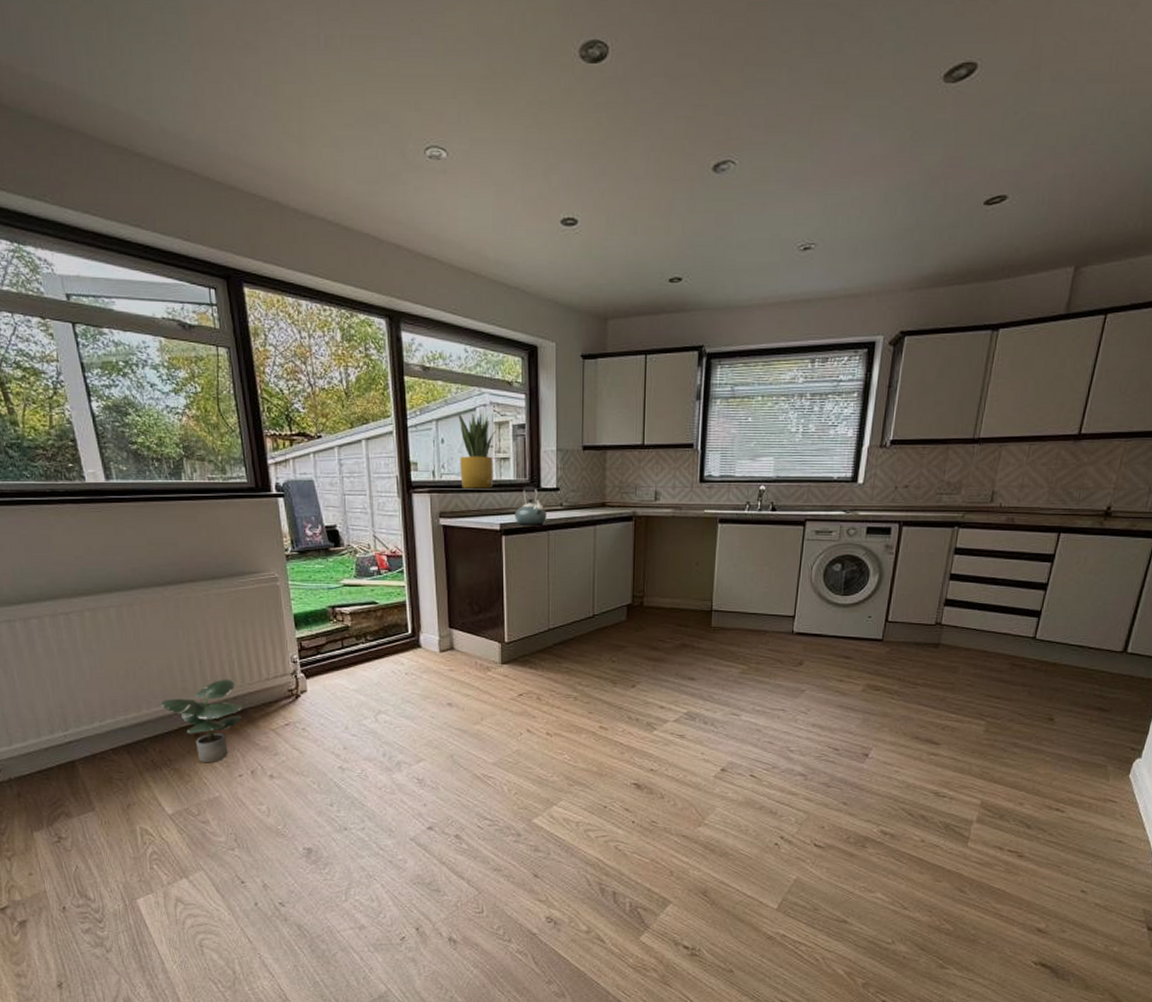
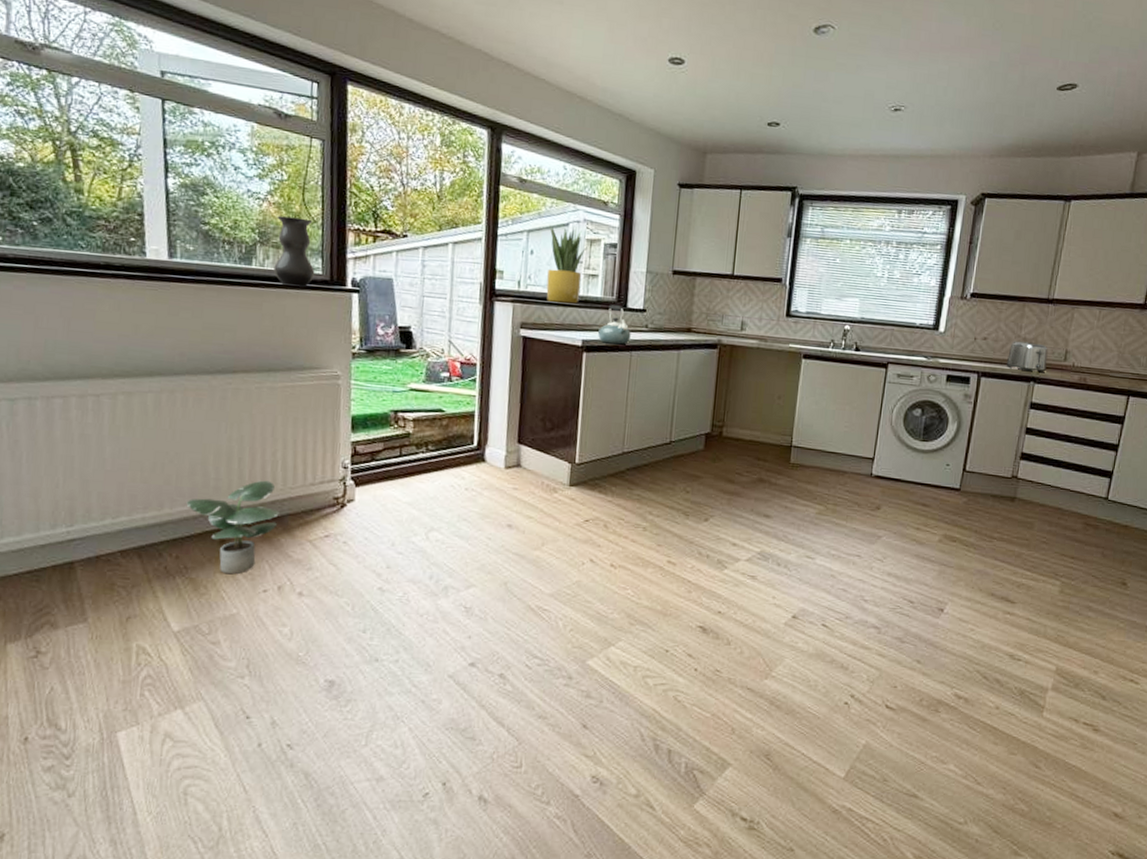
vase: none [197,428,241,496] -> present [273,216,315,287]
toaster: none [928,486,974,517] -> present [1006,341,1048,373]

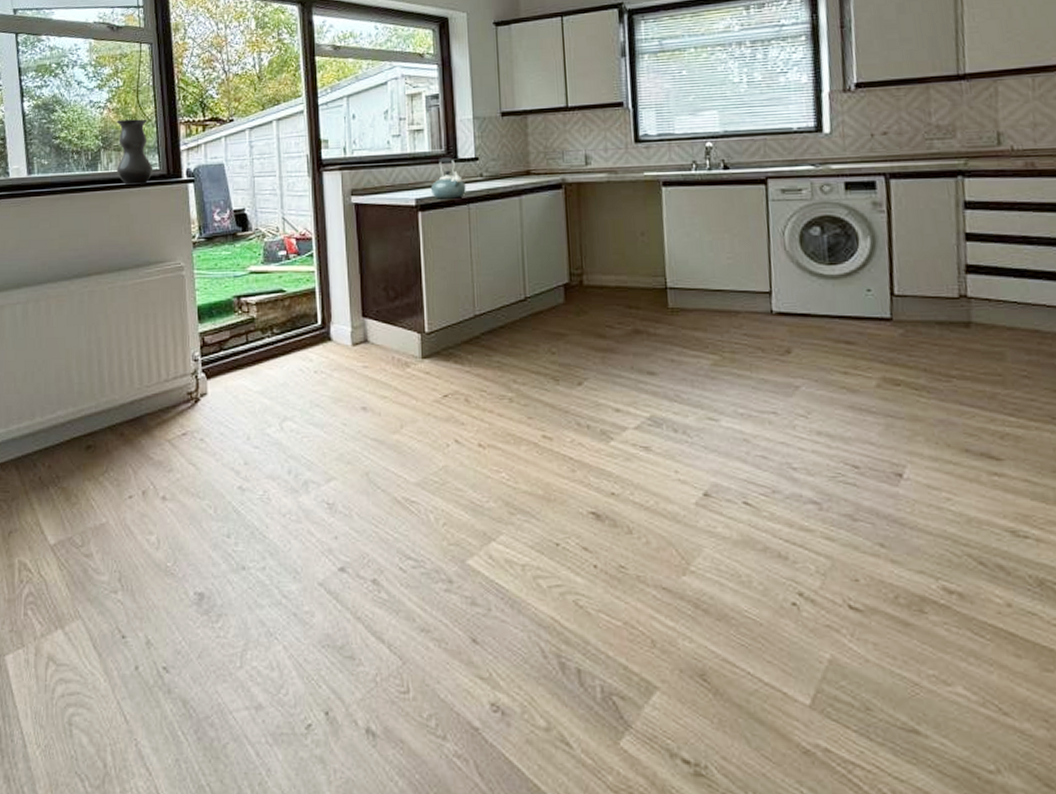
potted plant: present [186,480,279,575] -> none [55,381,138,481]
planter: present [546,225,586,304] -> none [368,84,408,164]
toaster: present [1006,341,1048,373] -> none [919,129,976,165]

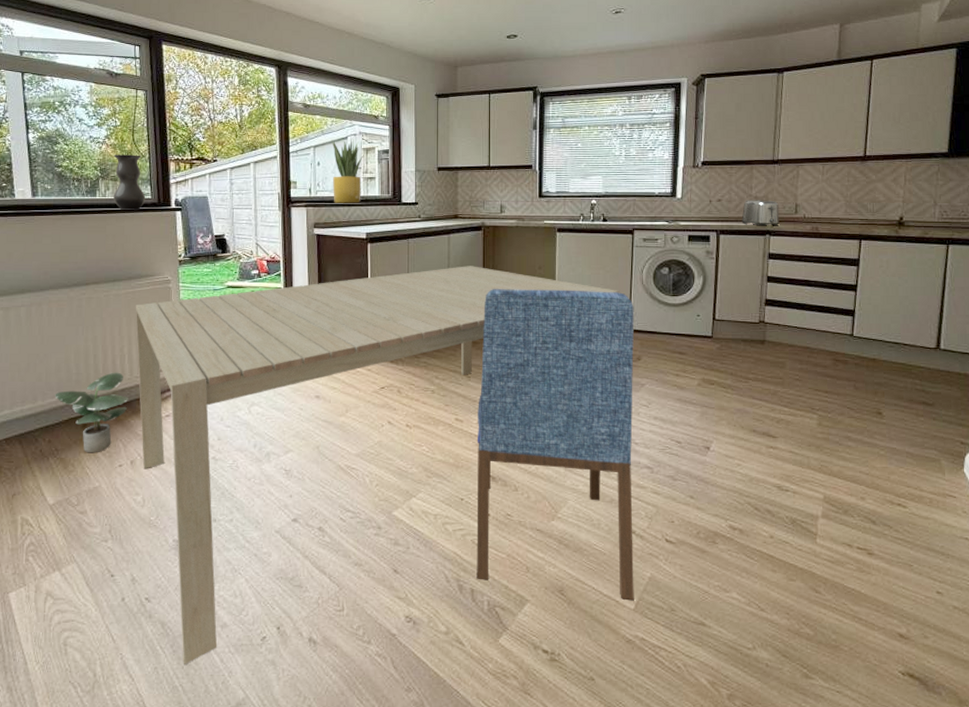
potted plant: none [55,381,138,481] -> present [55,372,128,453]
dining table: none [144,234,755,757] -> present [135,266,620,664]
planter: none [368,84,408,164] -> present [331,139,363,203]
kettle: present [431,157,466,199] -> none [379,201,407,234]
dining chair: none [571,261,810,694] -> present [476,289,634,601]
toaster: none [919,129,976,165] -> present [741,200,780,226]

